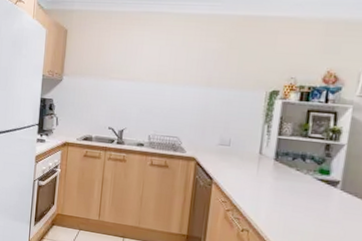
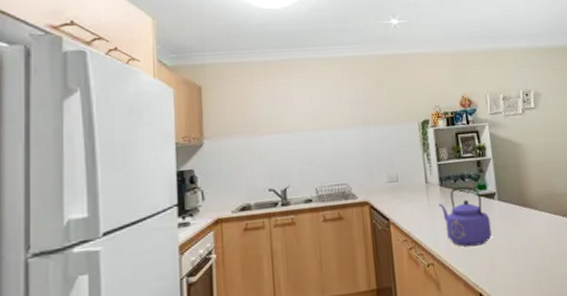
kettle: none [268,165,325,229] -> present [438,186,492,247]

